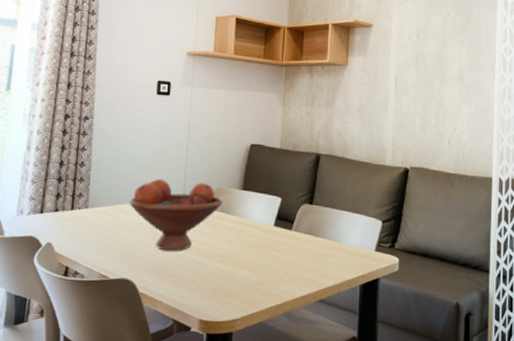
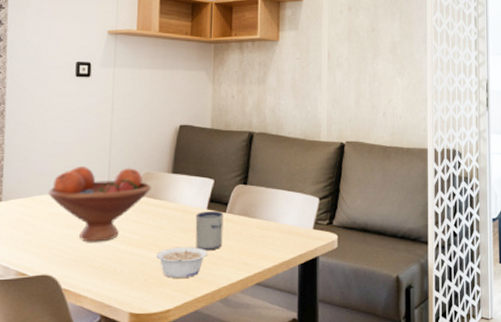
legume: none [225,260,273,290] -> present [156,246,207,278]
mug: none [262,228,290,266] -> present [195,211,224,251]

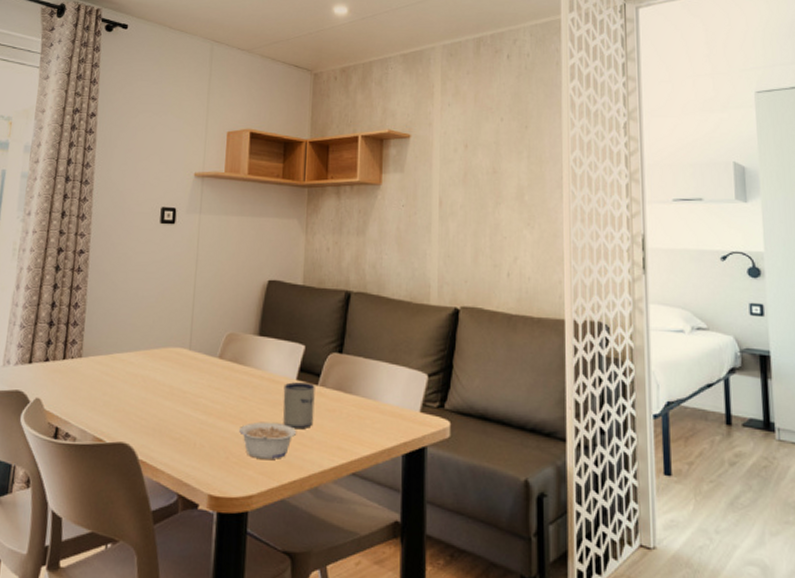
fruit bowl: present [48,165,151,242] -> none [128,322,236,410]

